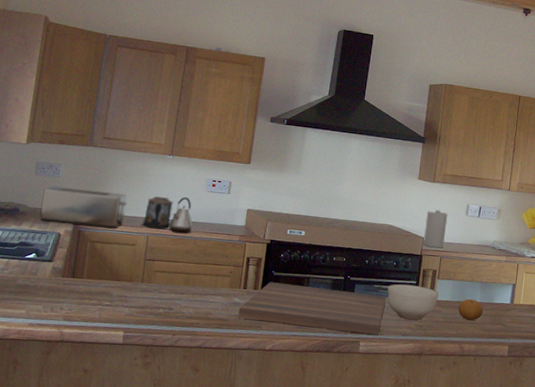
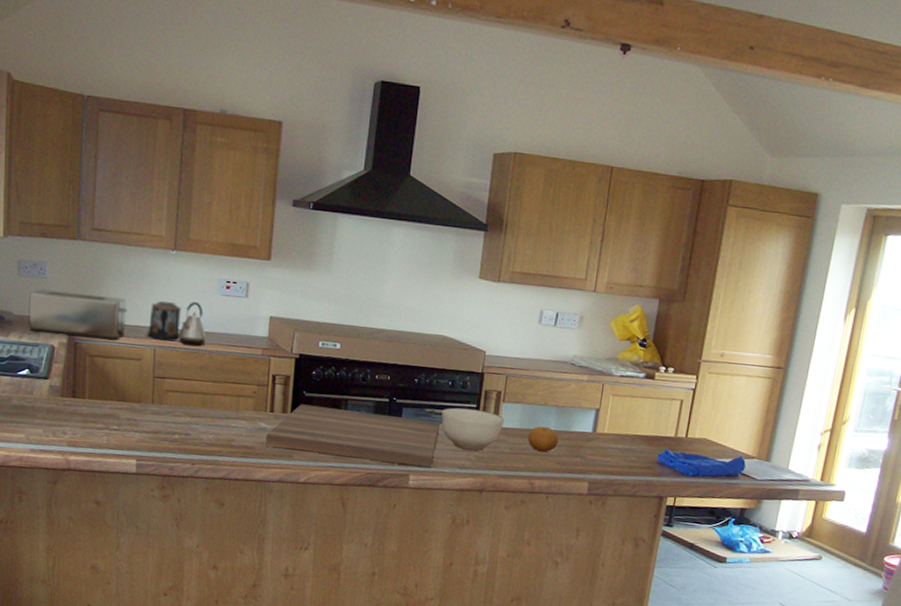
paper towel holder: present [423,210,448,248] -> none [485,317,516,365]

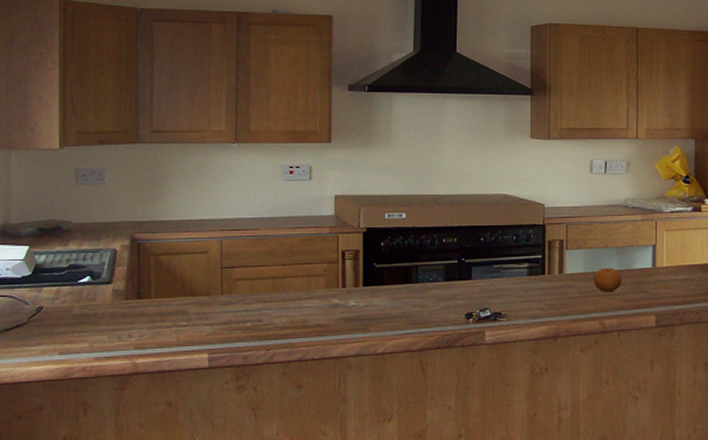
toaster: present [28,289,127,341] -> none [88,194,191,238]
canister: present [144,301,181,342] -> none [209,193,246,231]
kettle: present [178,301,207,347] -> none [244,189,274,233]
cutting board: present [265,404,441,468] -> none [340,275,510,322]
bowl: present [441,407,504,451] -> none [510,260,569,299]

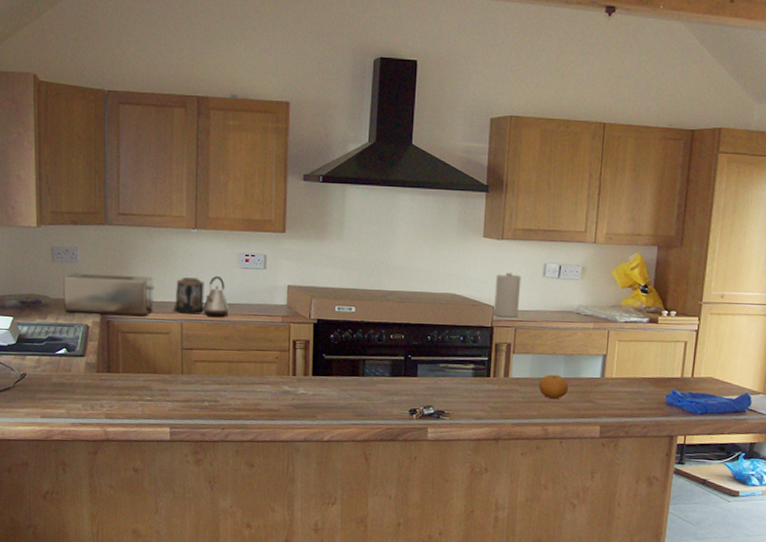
toaster: none [88,194,191,238] -> present [63,273,154,317]
canister: none [209,193,246,231] -> present [171,277,204,315]
kettle: none [244,189,274,233] -> present [203,275,230,318]
paper towel holder: none [545,170,570,214] -> present [494,272,522,318]

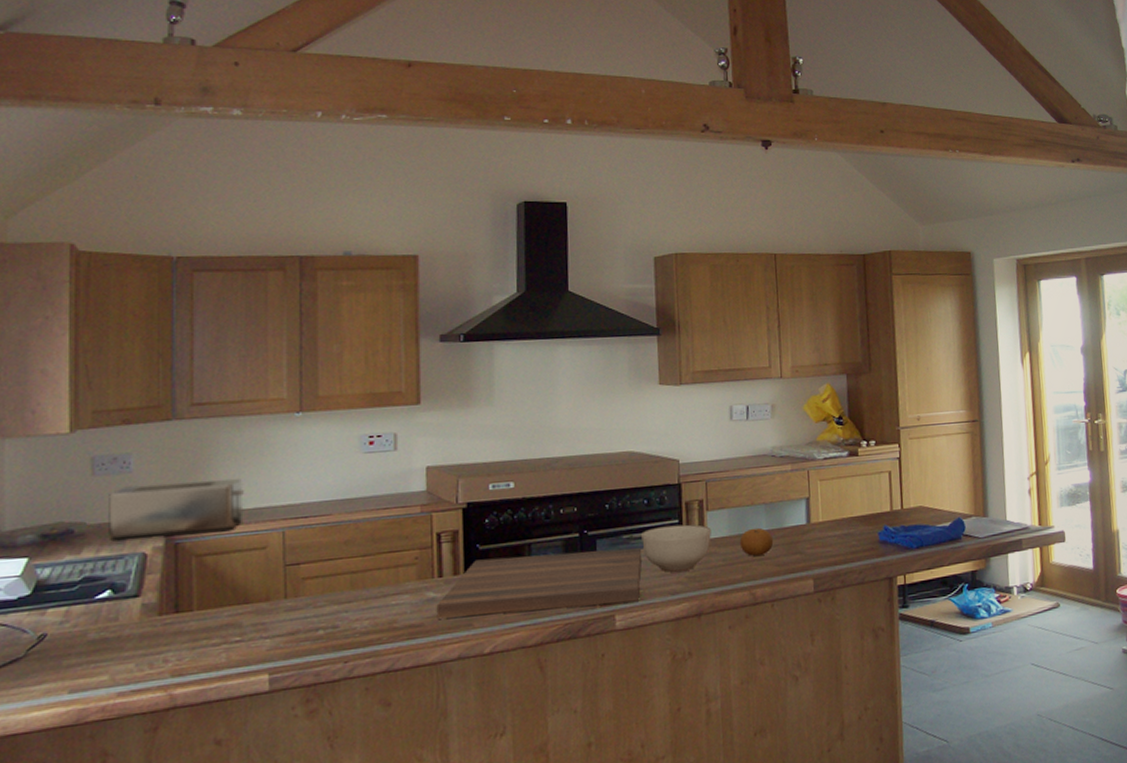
canister: present [171,277,204,315] -> none [268,472,315,521]
kettle: present [203,275,230,318] -> none [313,465,350,520]
cutting board: none [290,366,455,420] -> present [436,548,642,619]
bowl: none [455,361,515,401] -> present [641,524,711,572]
paper towel holder: present [494,272,522,318] -> none [678,420,708,472]

